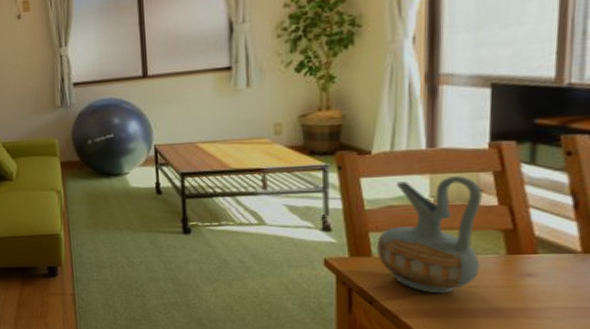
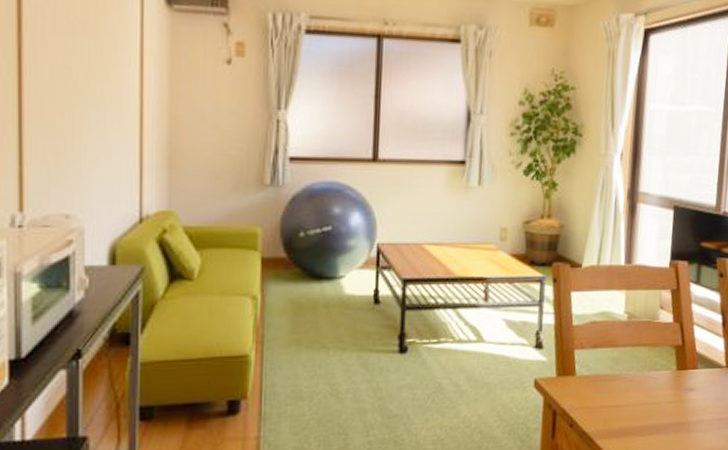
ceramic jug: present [376,176,482,294] -> none [579,293,663,413]

